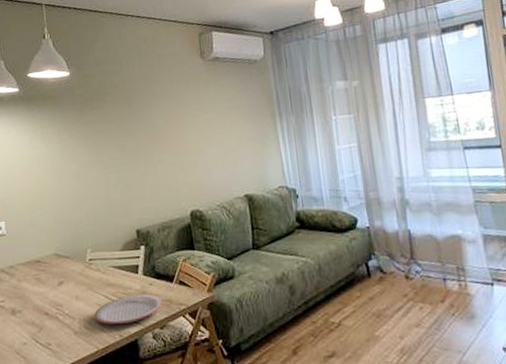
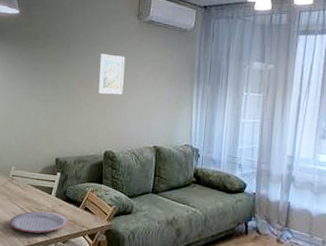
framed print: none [165,101,199,148] -> present [97,53,126,95]

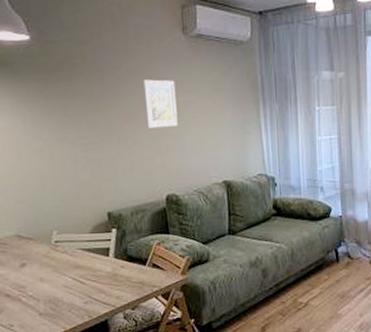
plate: present [9,211,68,234] -> none [61,276,134,306]

